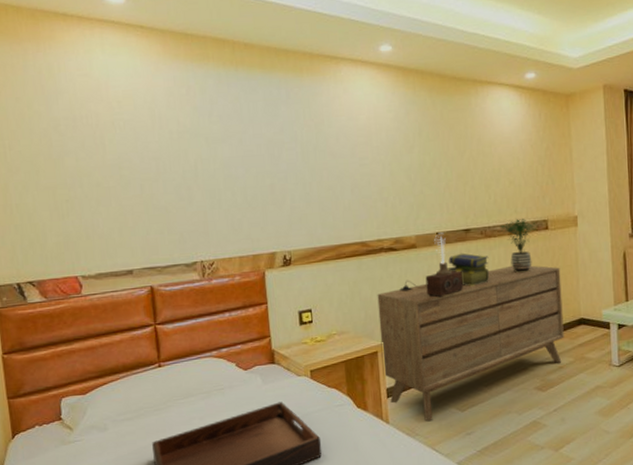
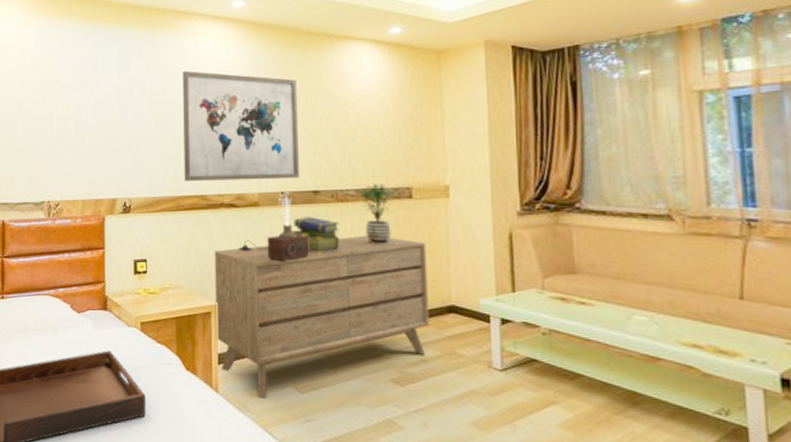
wall art: none [335,118,452,230] -> present [183,71,299,181]

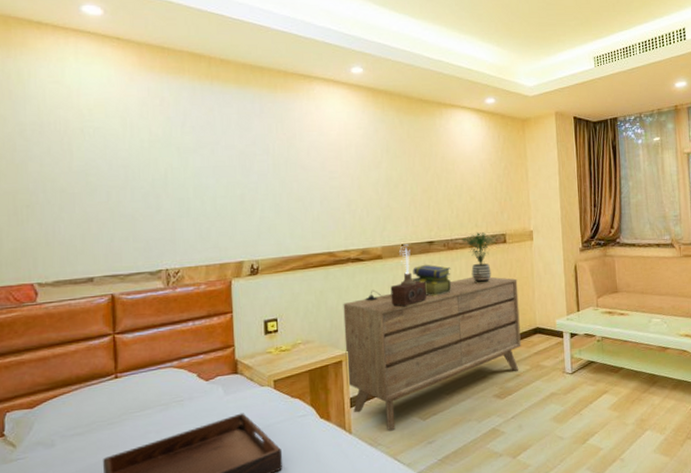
wall art: present [183,71,299,181] -> none [306,133,417,240]

